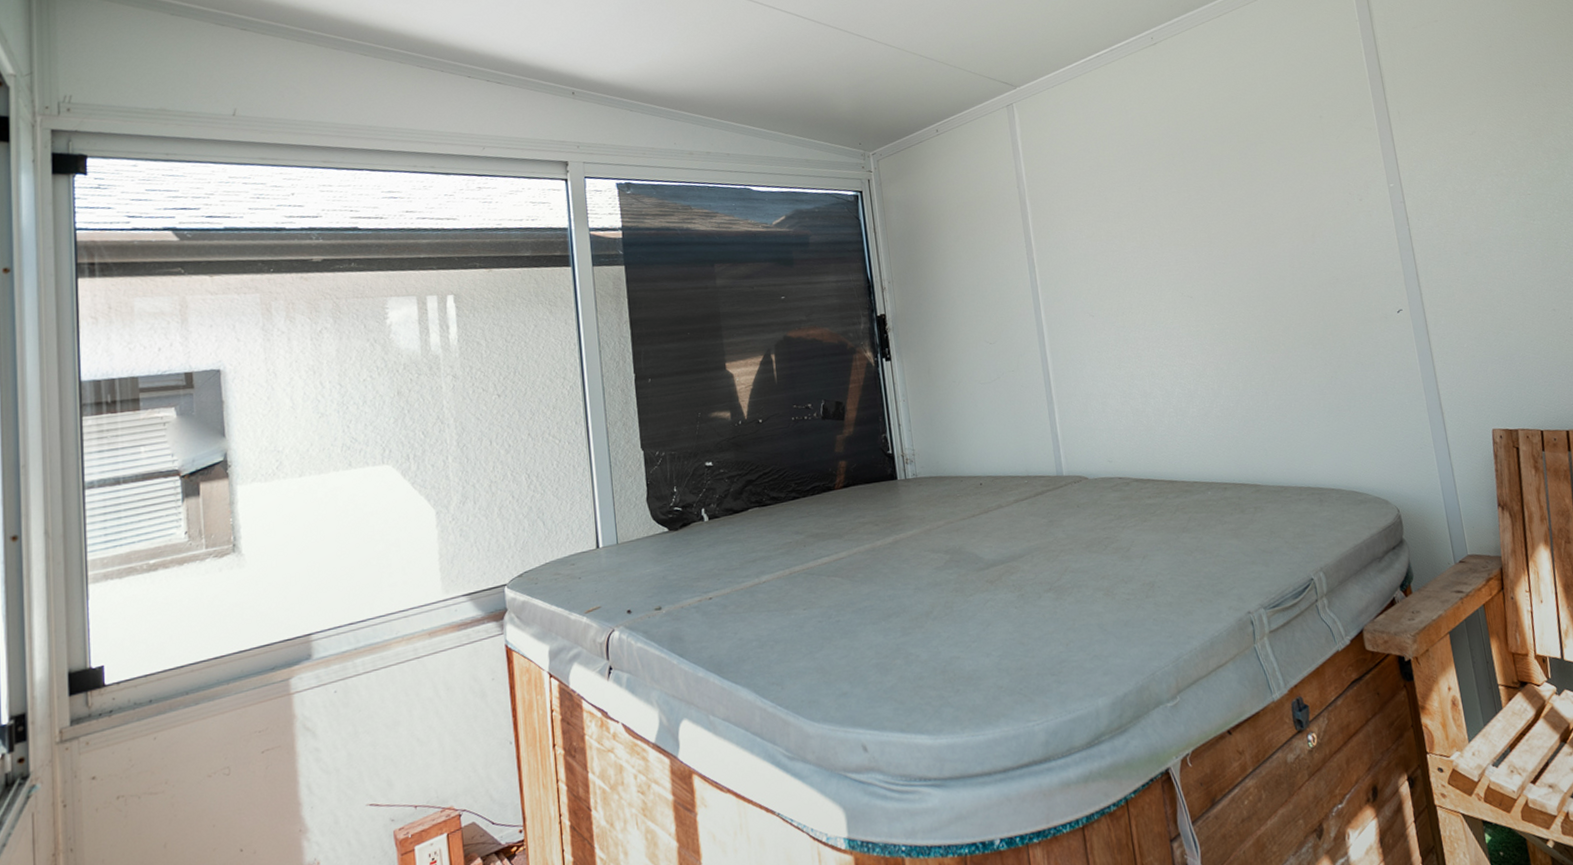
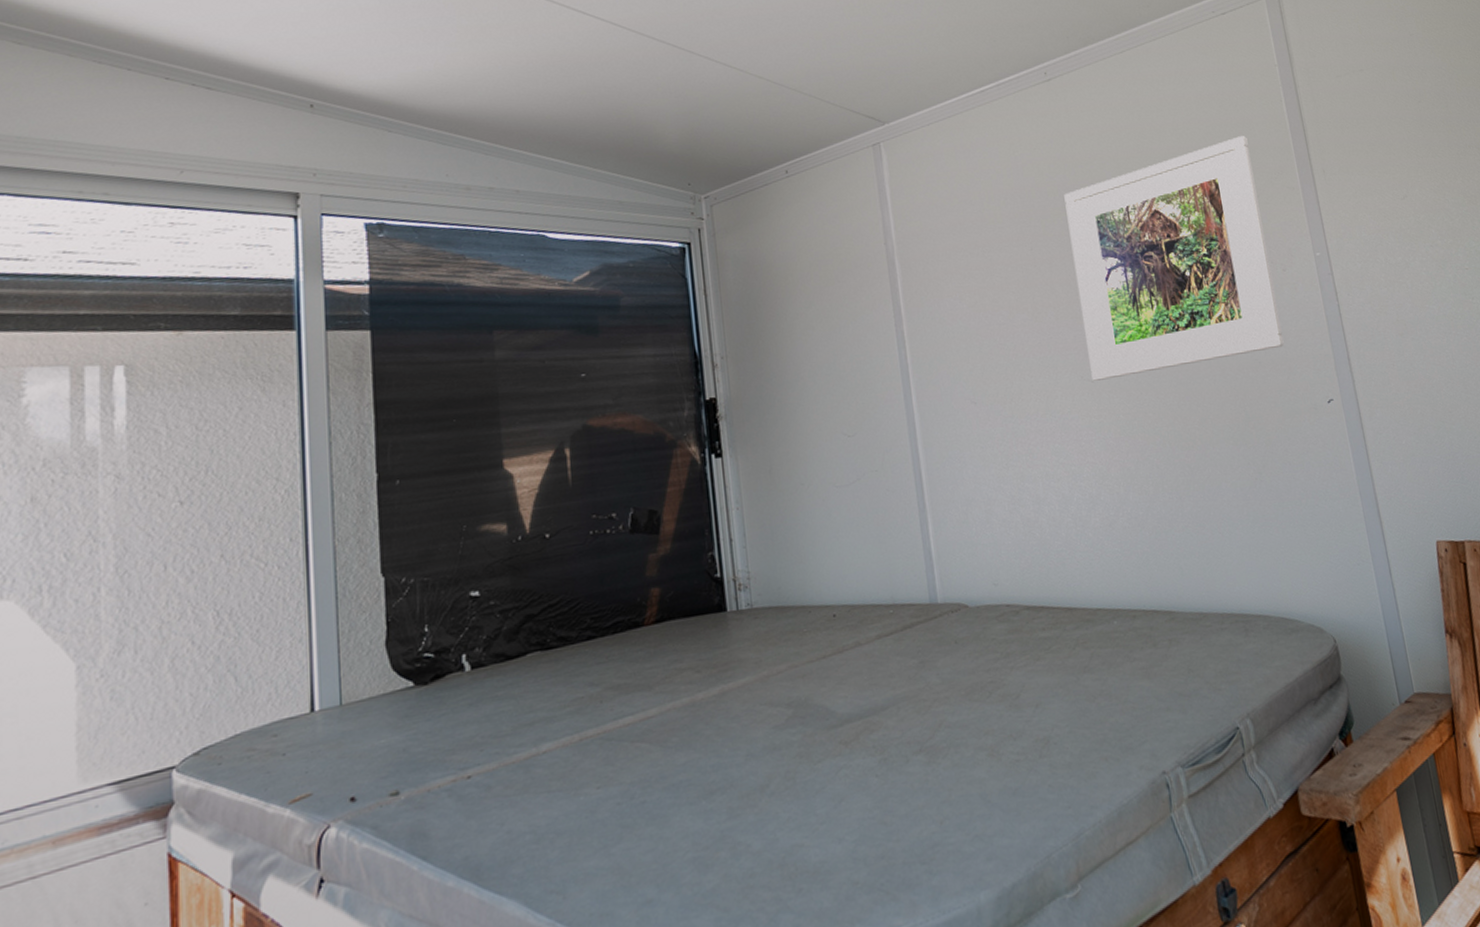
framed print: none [1168,84,1359,297] -> present [1064,136,1284,381]

